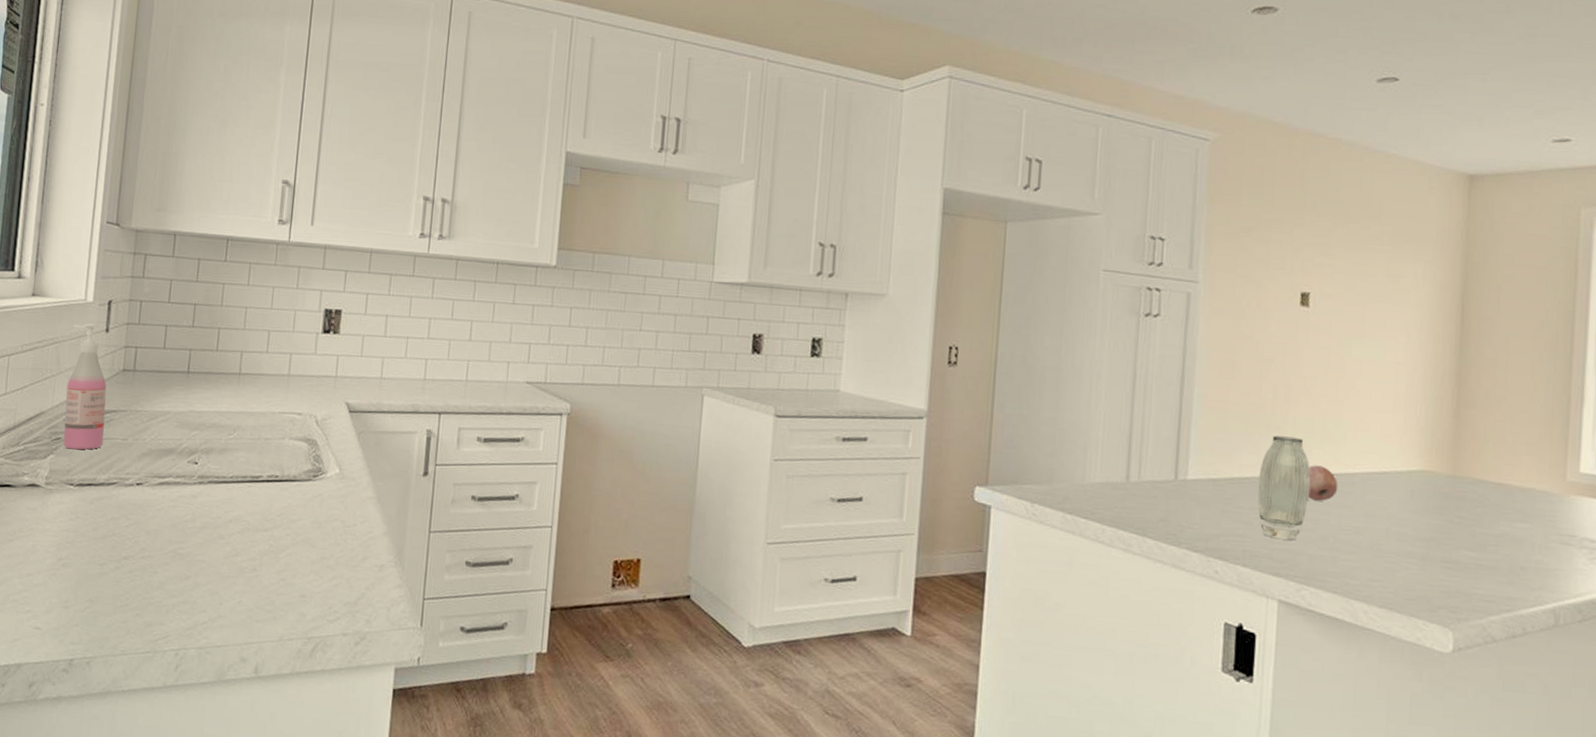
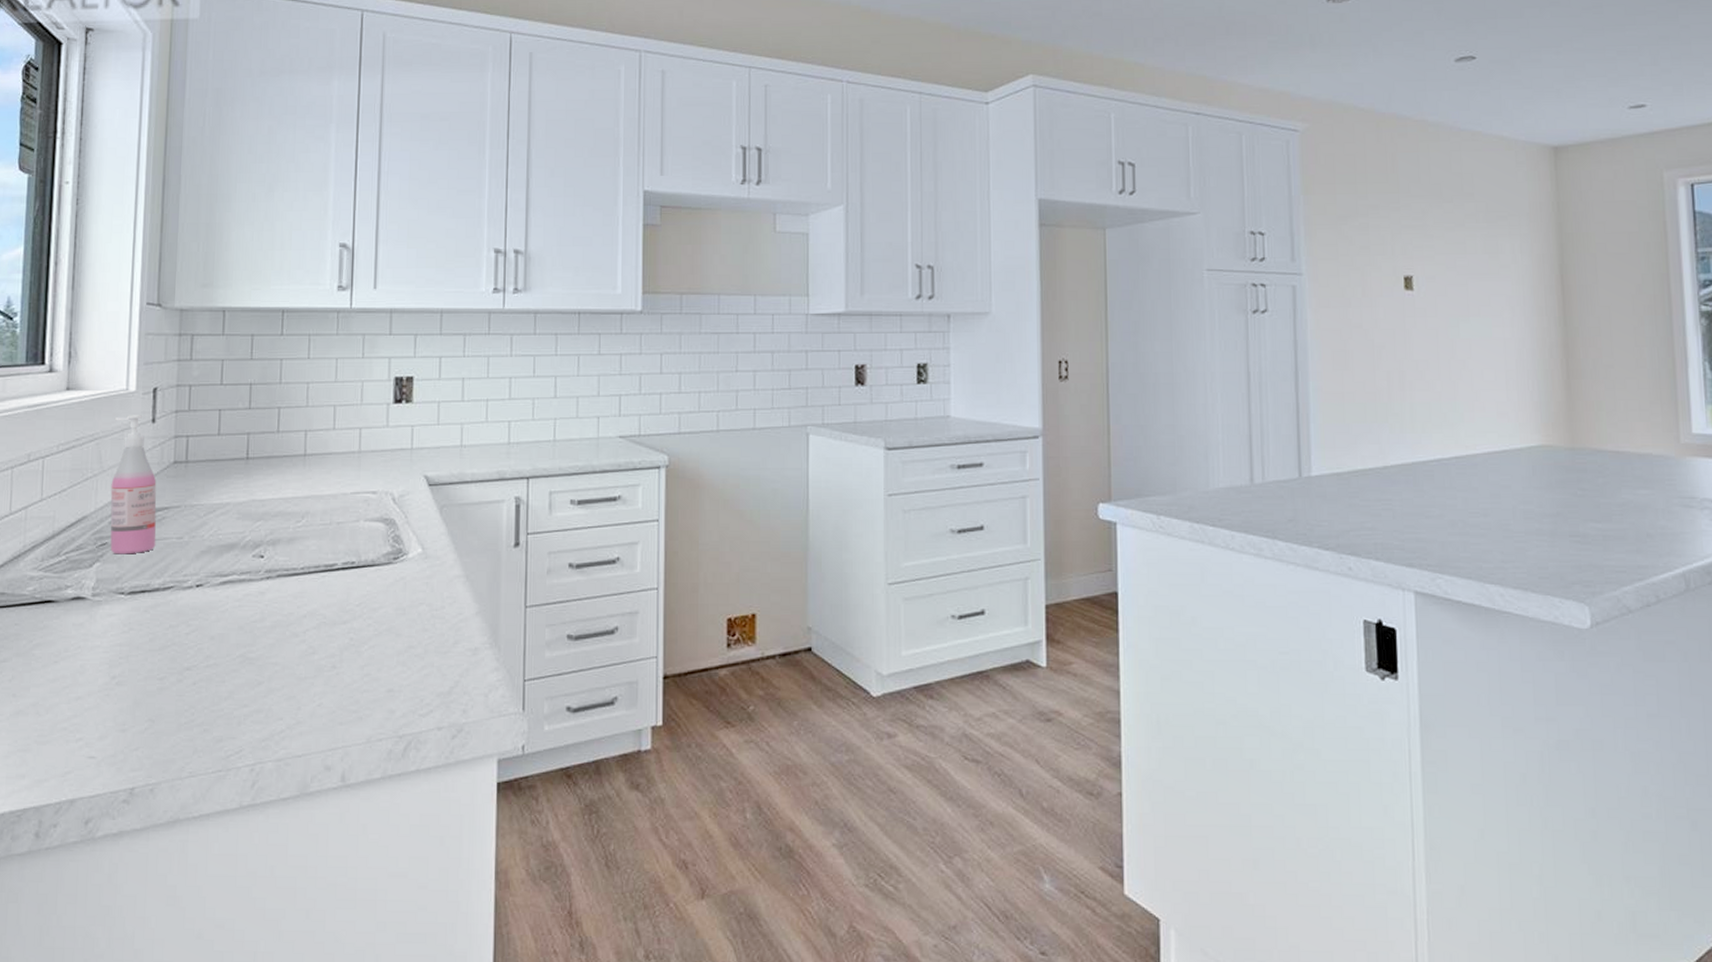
vase: present [1257,435,1311,541] -> none [1382,423,1434,529]
fruit: present [1307,465,1338,501] -> none [1430,450,1461,486]

